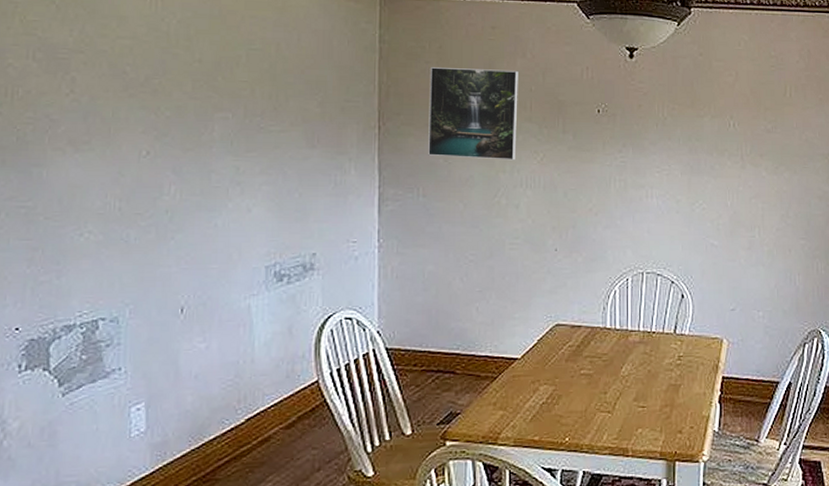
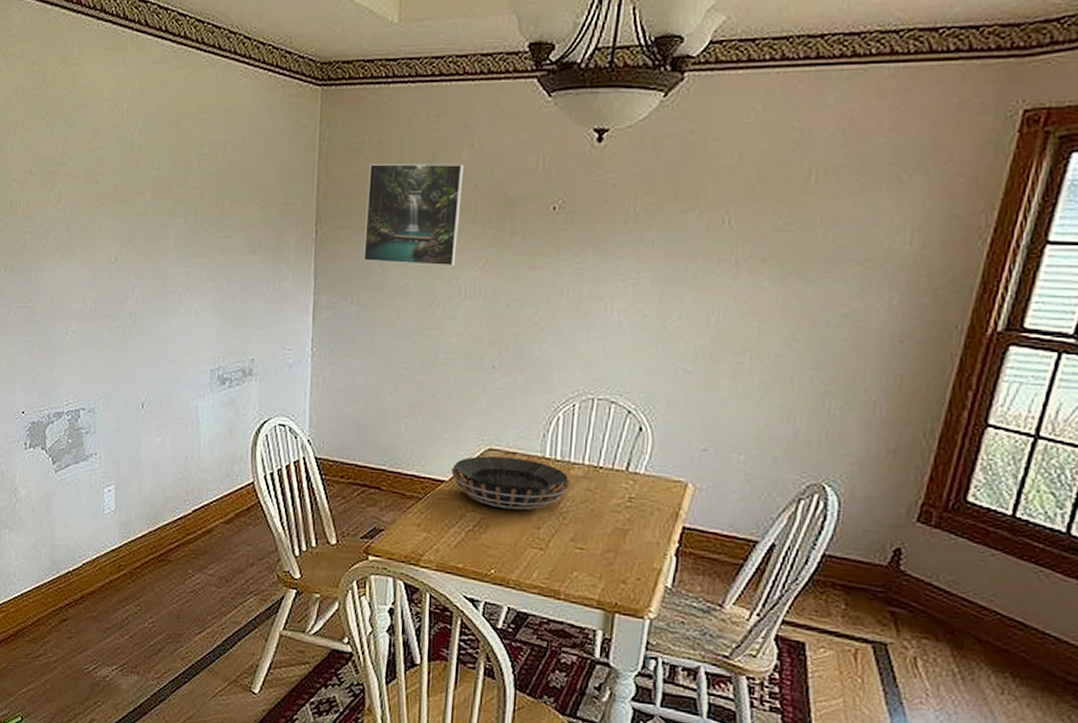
decorative bowl: none [523,331,630,379] -> present [451,456,571,510]

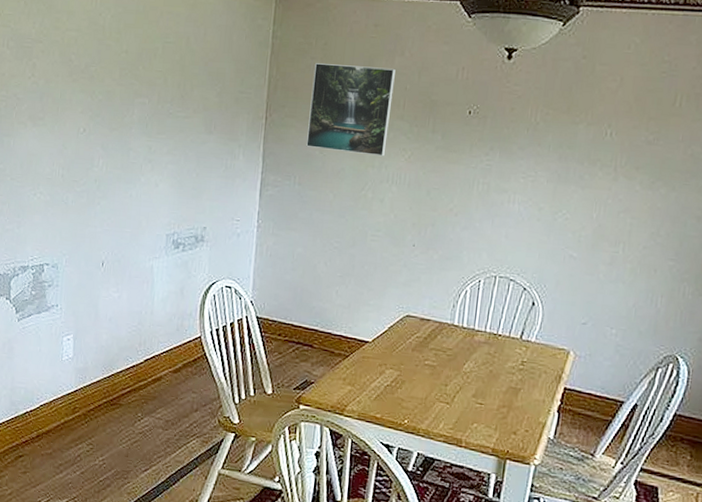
decorative bowl: present [451,456,571,510] -> none [374,321,474,369]

